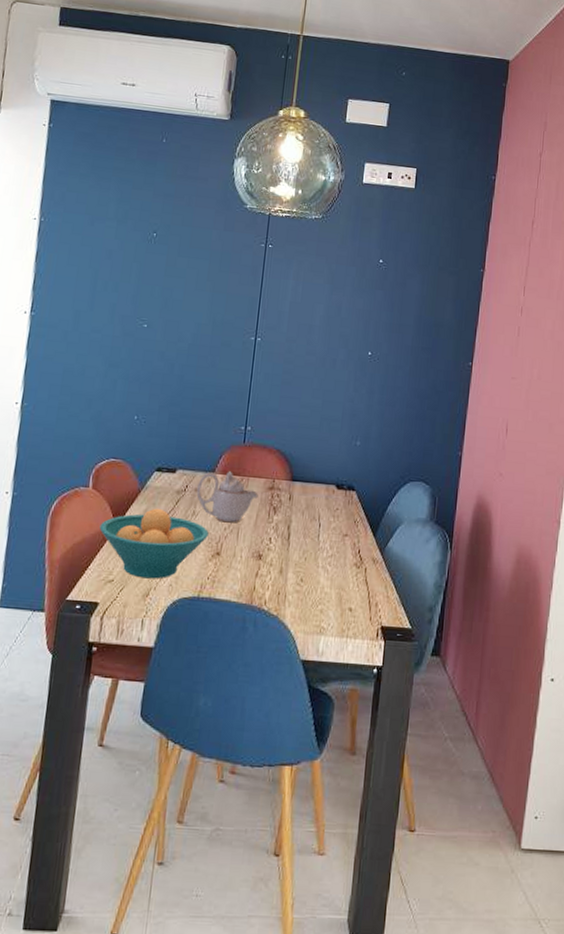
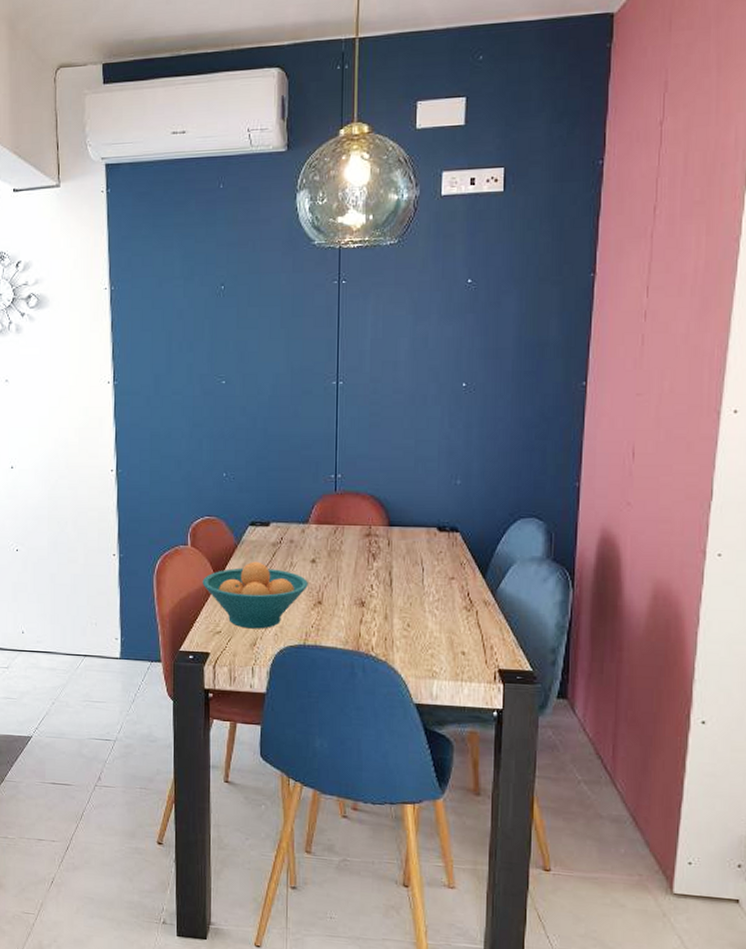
teapot: present [196,471,258,523] -> none [292,521,355,572]

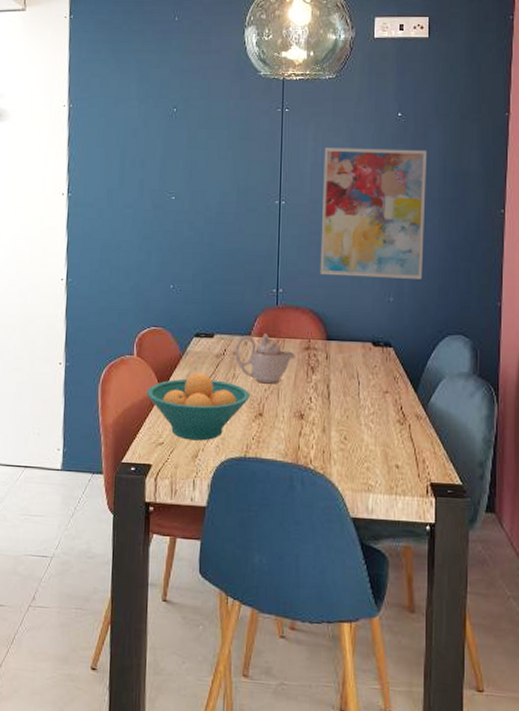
teapot: none [292,521,355,572] -> present [235,333,295,384]
wall art: none [381,319,501,460] -> present [320,147,428,279]

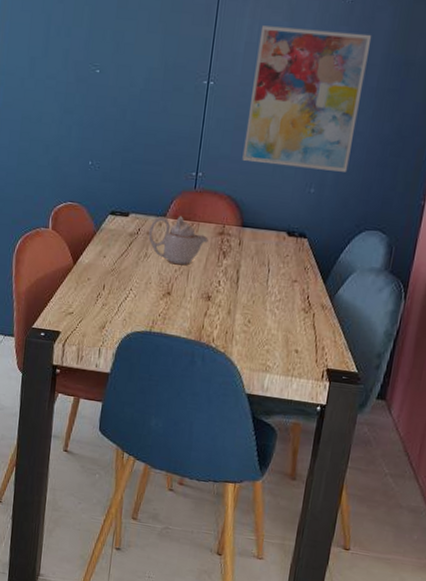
fruit bowl: present [146,372,250,441] -> none [59,249,160,314]

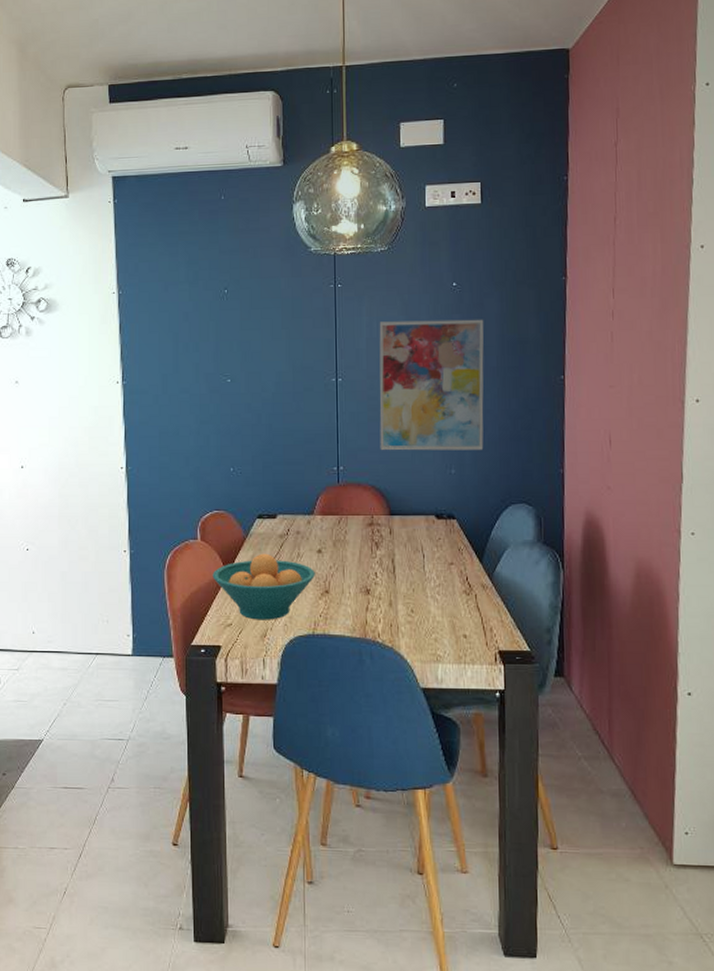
fruit bowl: none [59,249,160,314] -> present [212,553,315,620]
teapot: present [148,216,208,266] -> none [299,512,359,561]

